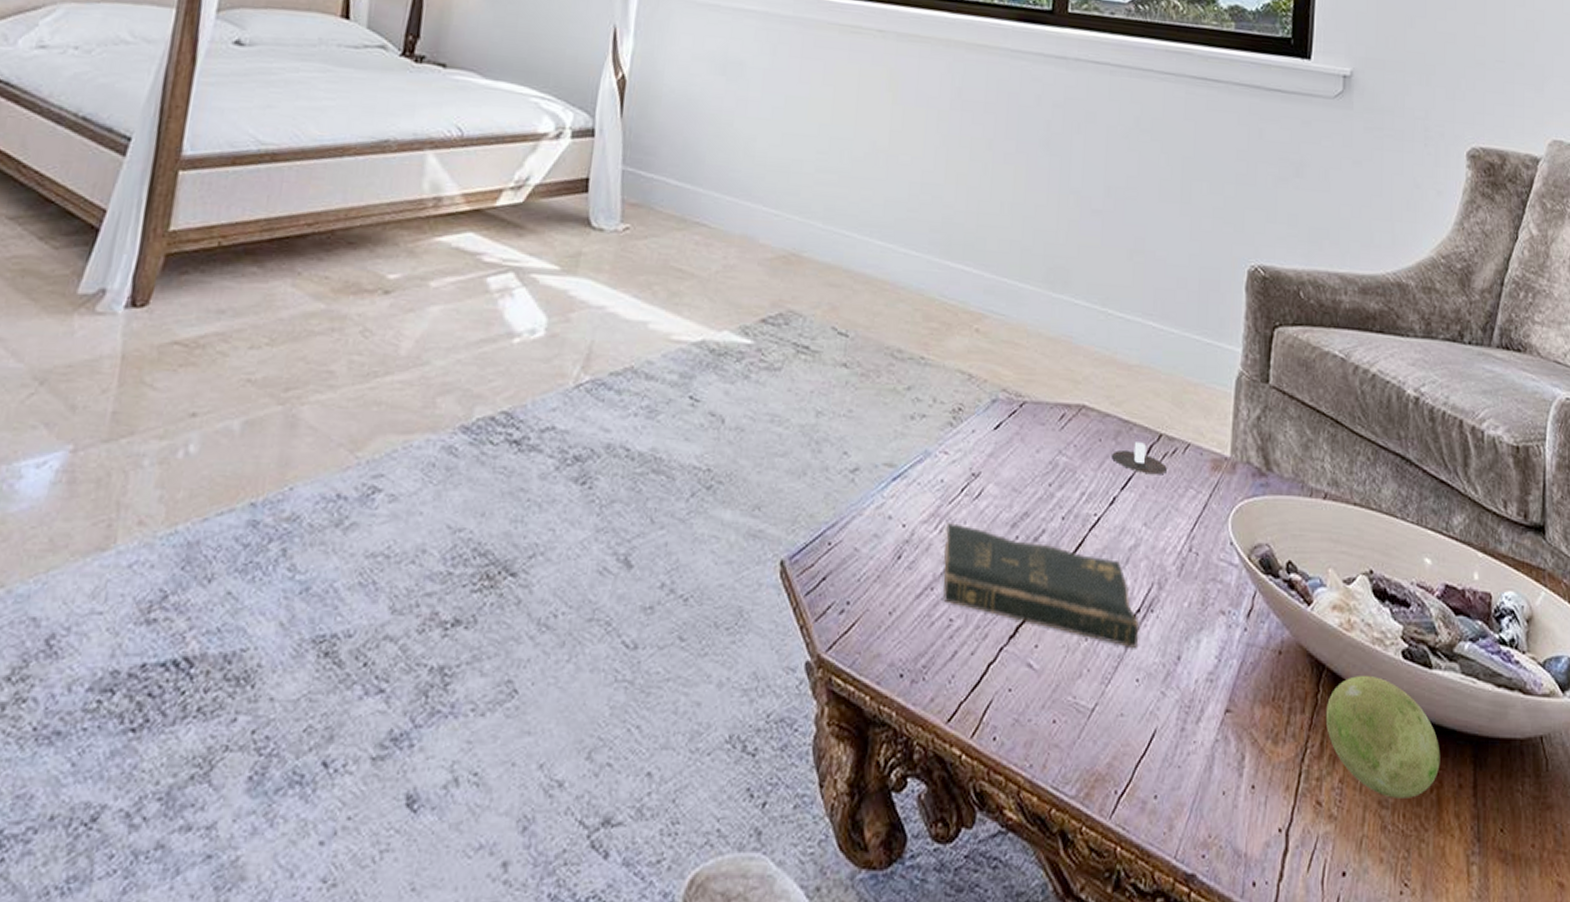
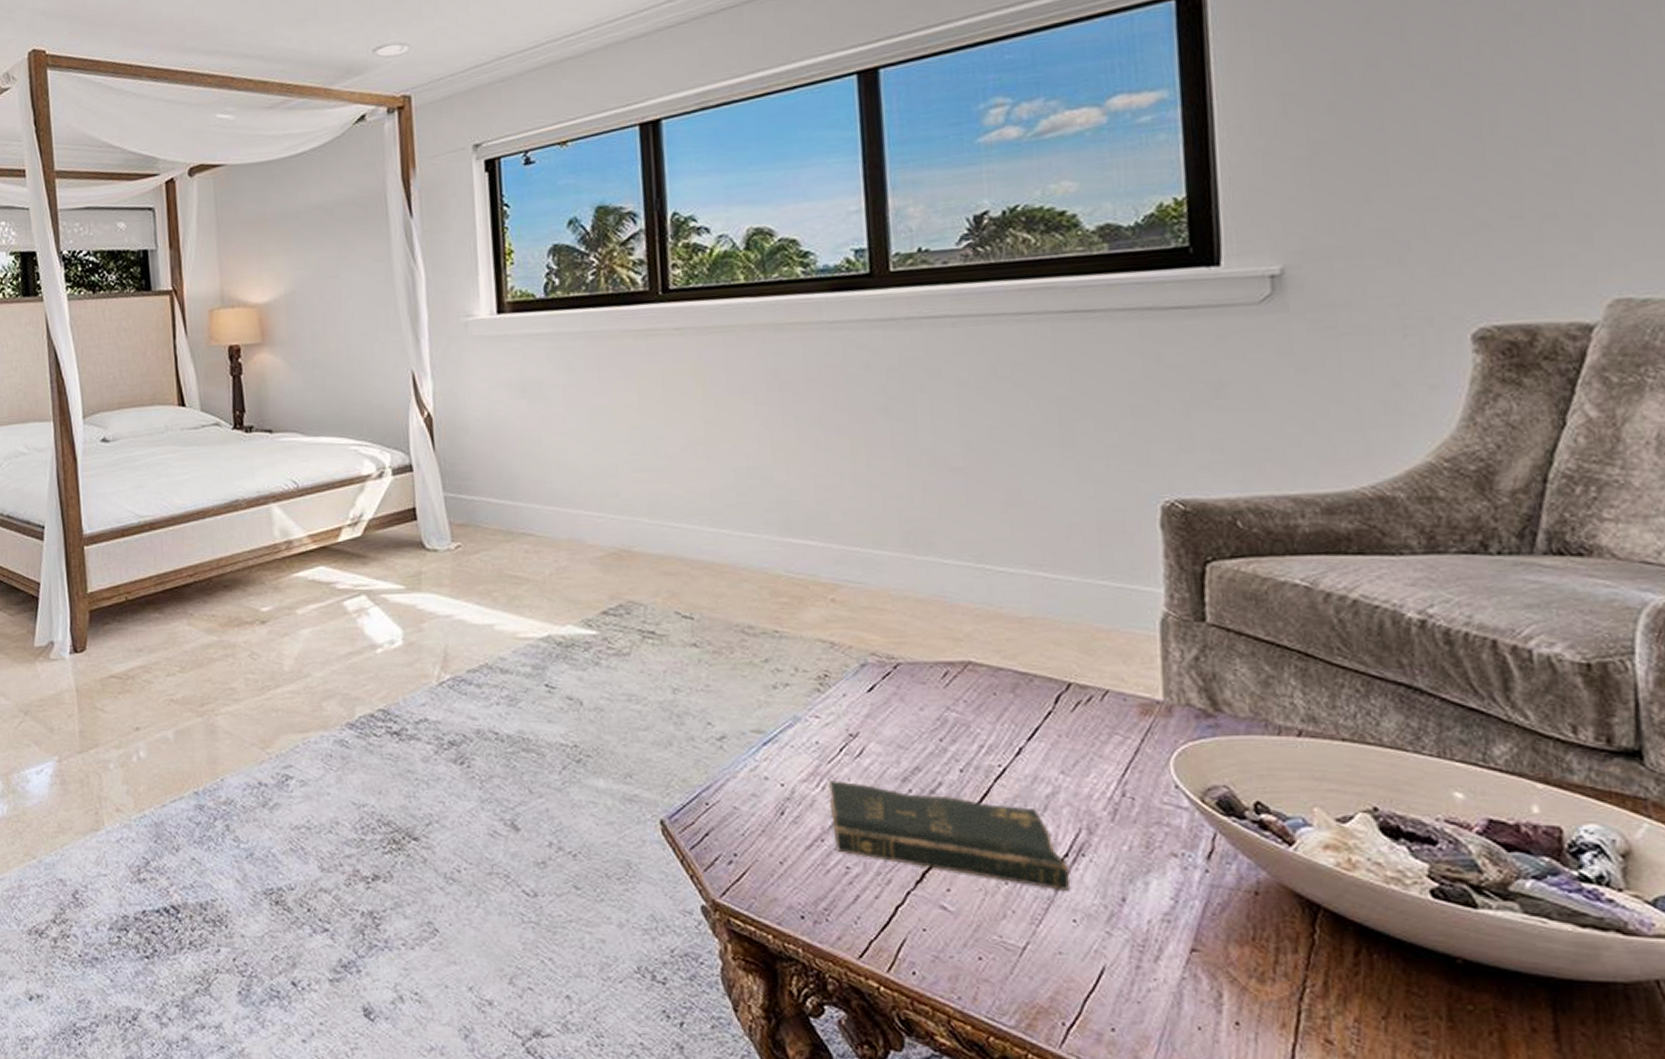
candle: present [1112,442,1168,475] -> none [1011,693,1084,724]
decorative ball: present [1325,675,1441,798] -> none [1327,915,1501,1040]

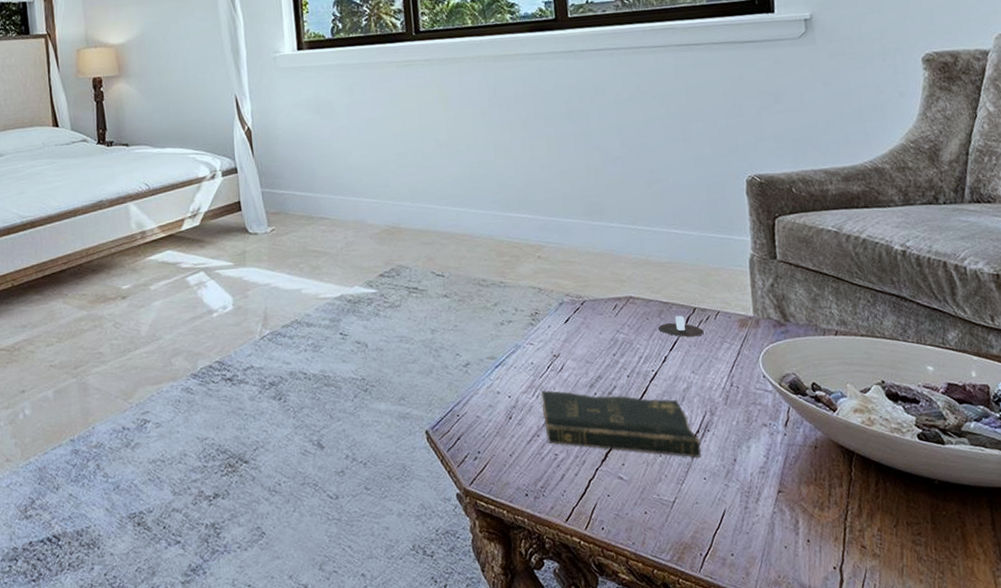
candle: none [1011,693,1084,724] -> present [659,315,705,337]

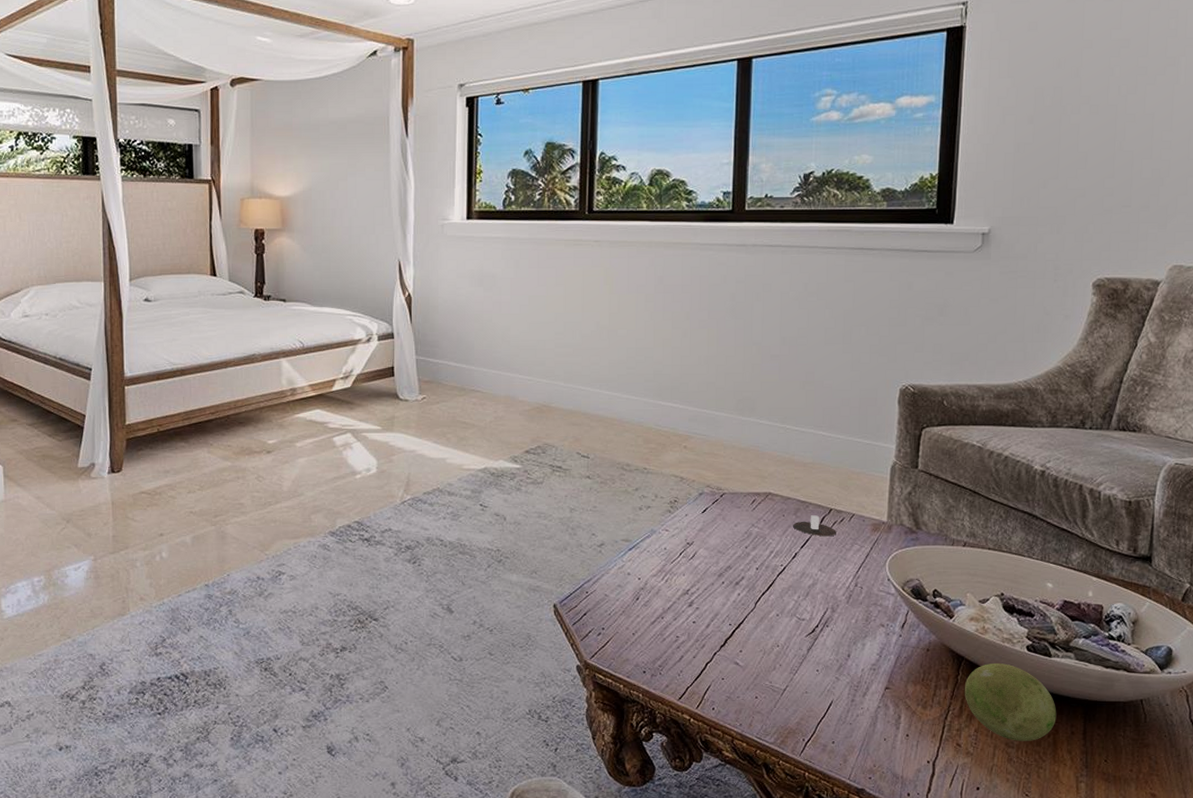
bible: present [541,390,701,458] -> none [670,576,817,651]
decorative ball: none [859,455,961,538] -> present [964,662,1057,741]

